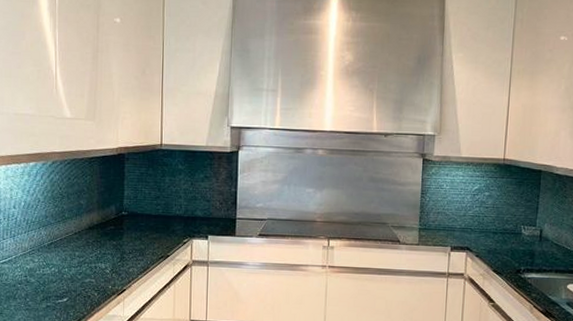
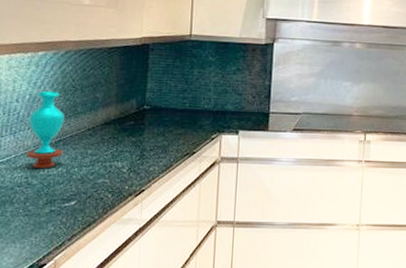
vase: none [24,198,55,268] -> present [26,90,64,168]

